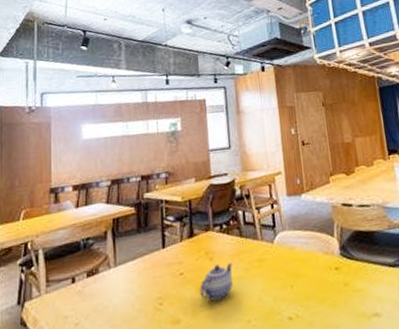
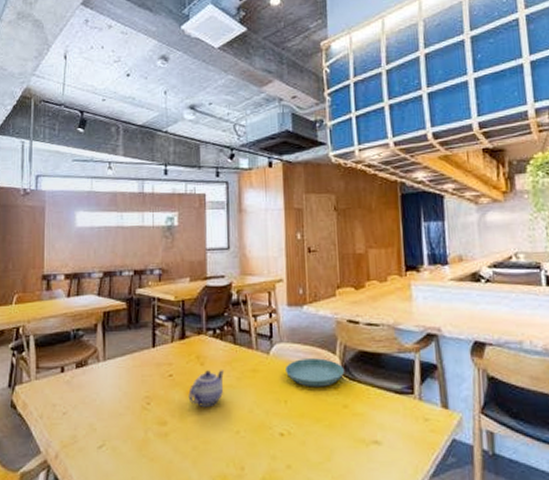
saucer: none [289,241,343,270] -> present [286,358,345,387]

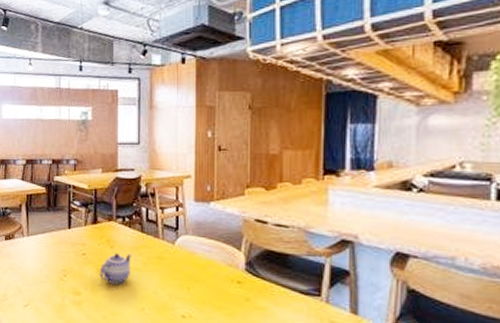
saucer: present [286,358,345,387] -> none [190,251,249,280]

